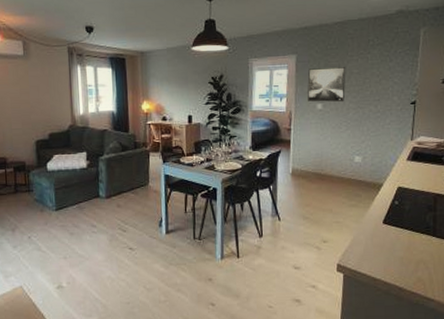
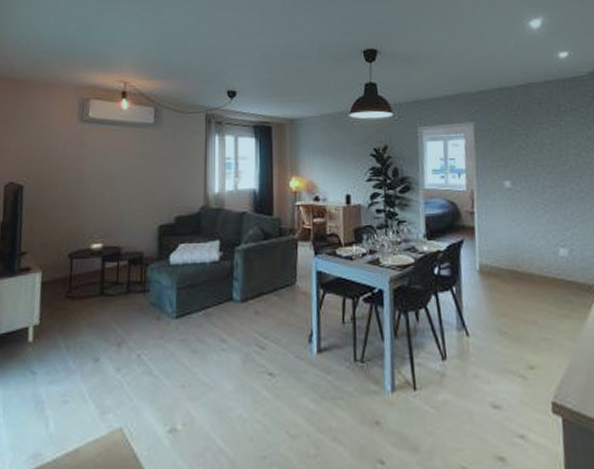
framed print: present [307,67,346,103] -> none [490,136,538,179]

